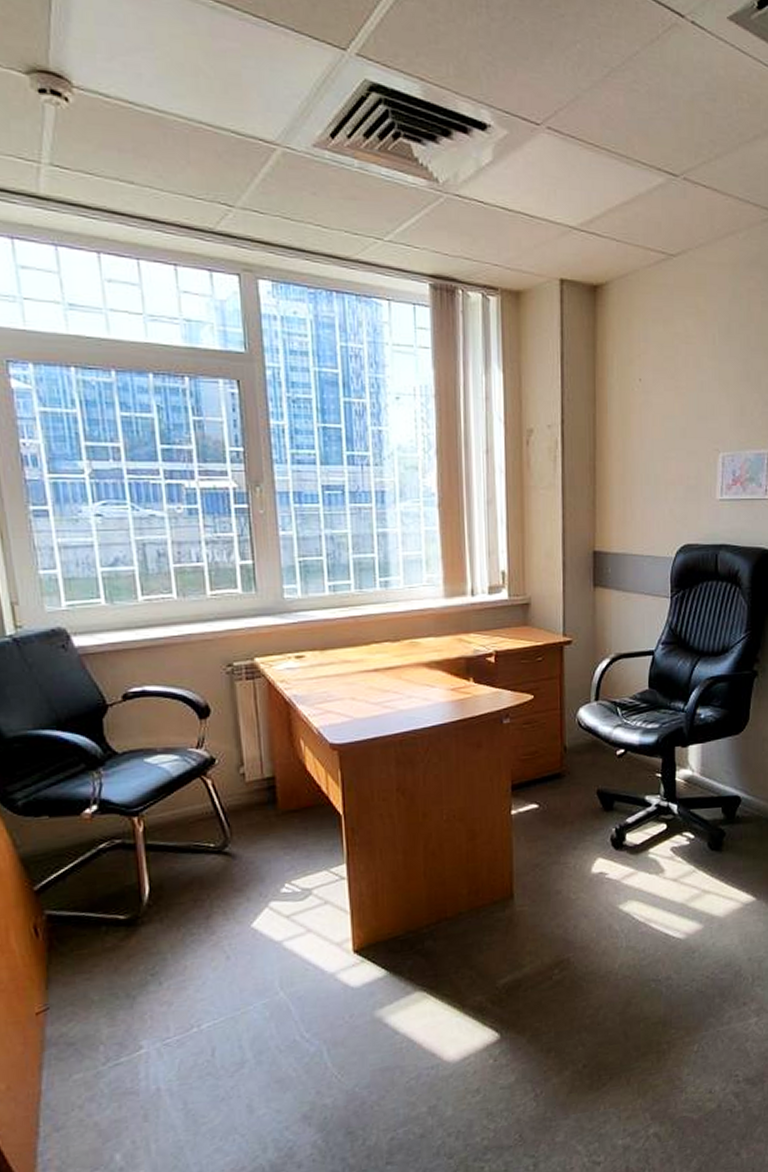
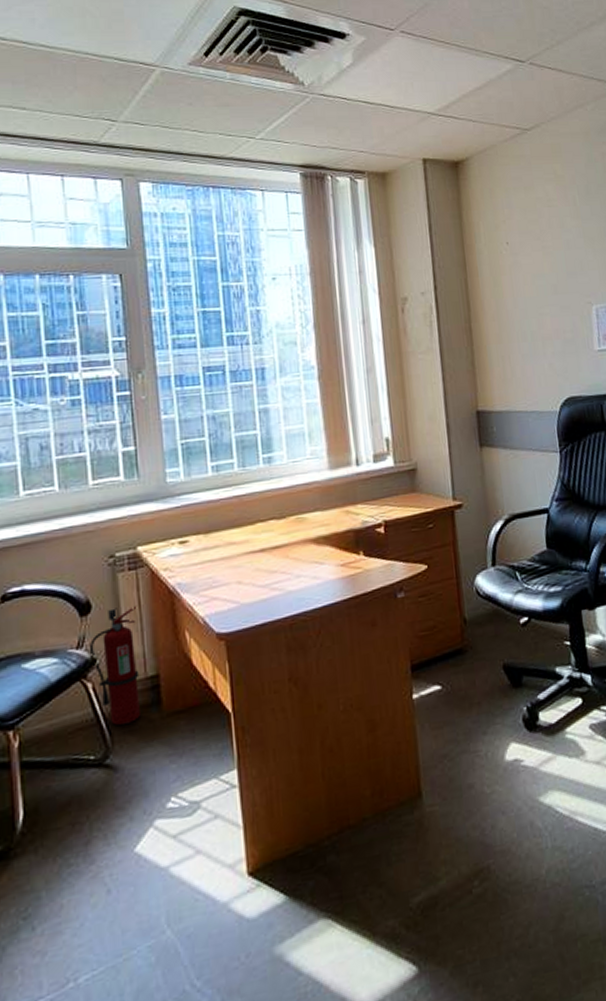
fire extinguisher: none [208,713,257,820] -> present [89,605,140,726]

